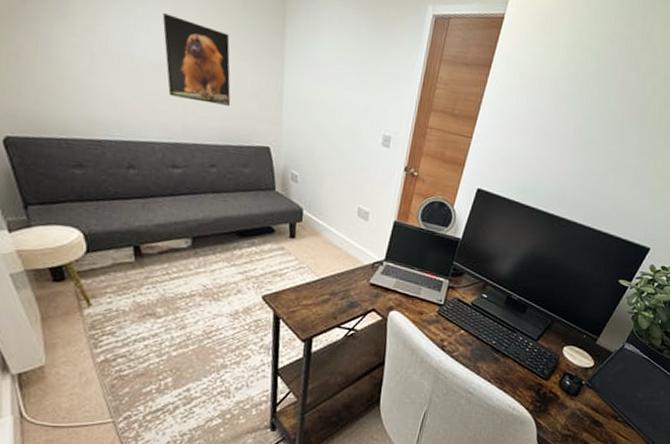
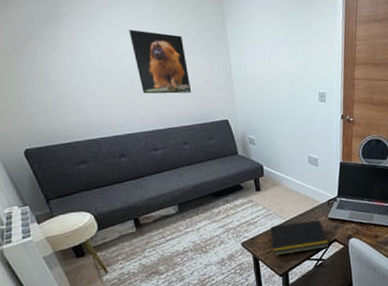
notepad: none [298,281,366,318] -> present [270,220,329,256]

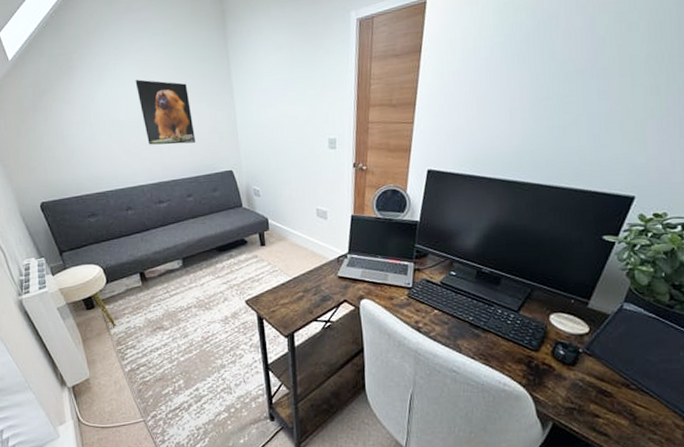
notepad: present [270,220,329,256] -> none [275,278,339,315]

